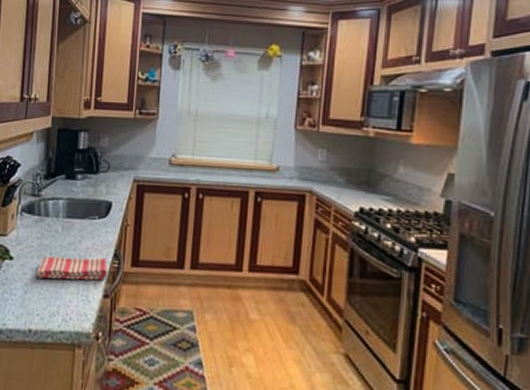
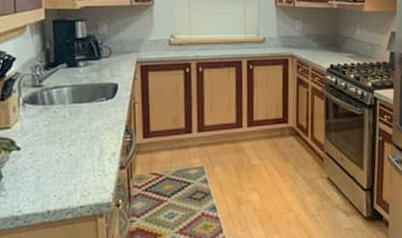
dish towel: present [36,256,108,281] -> none [48,135,121,163]

